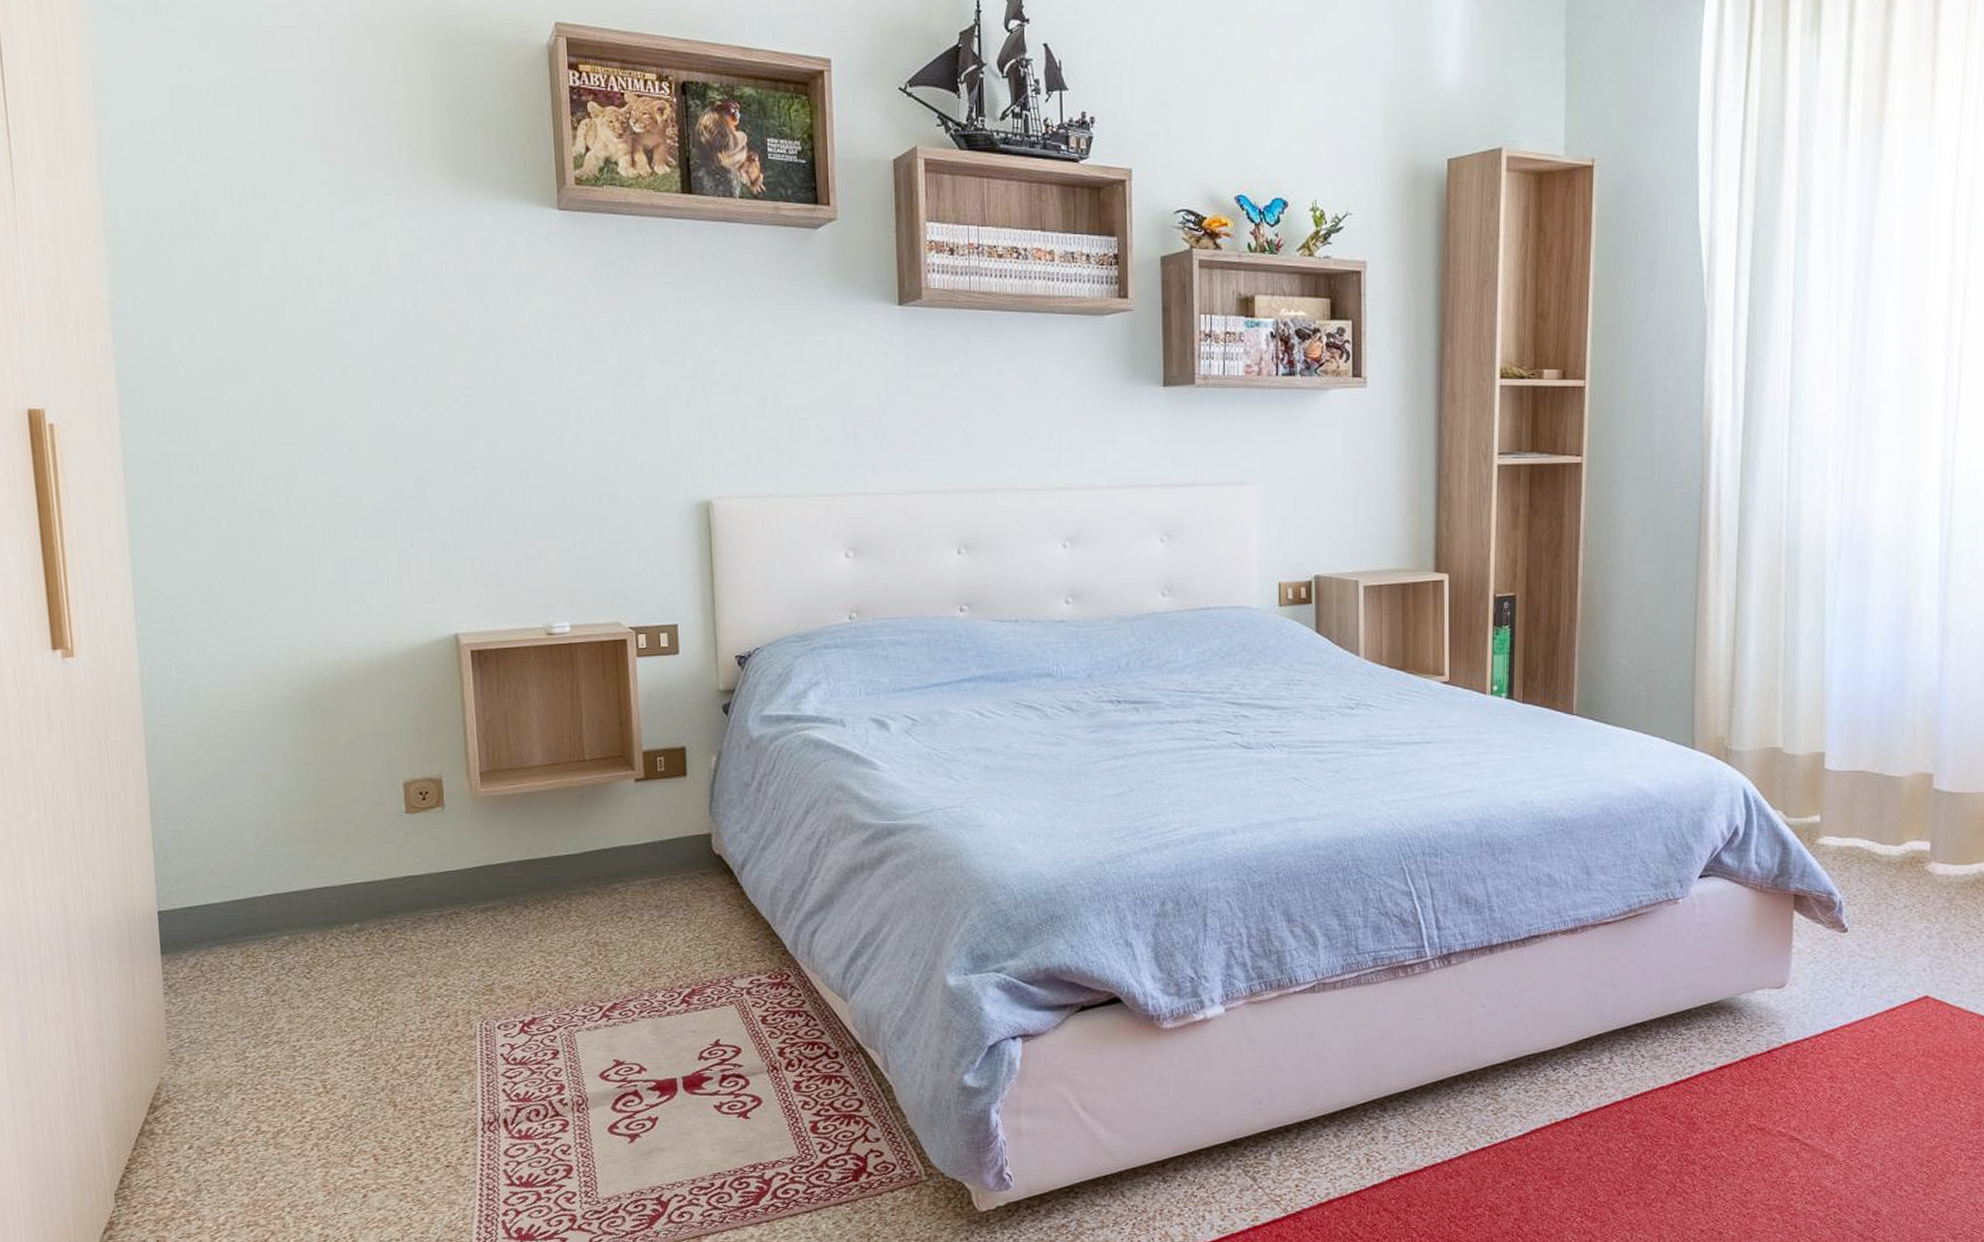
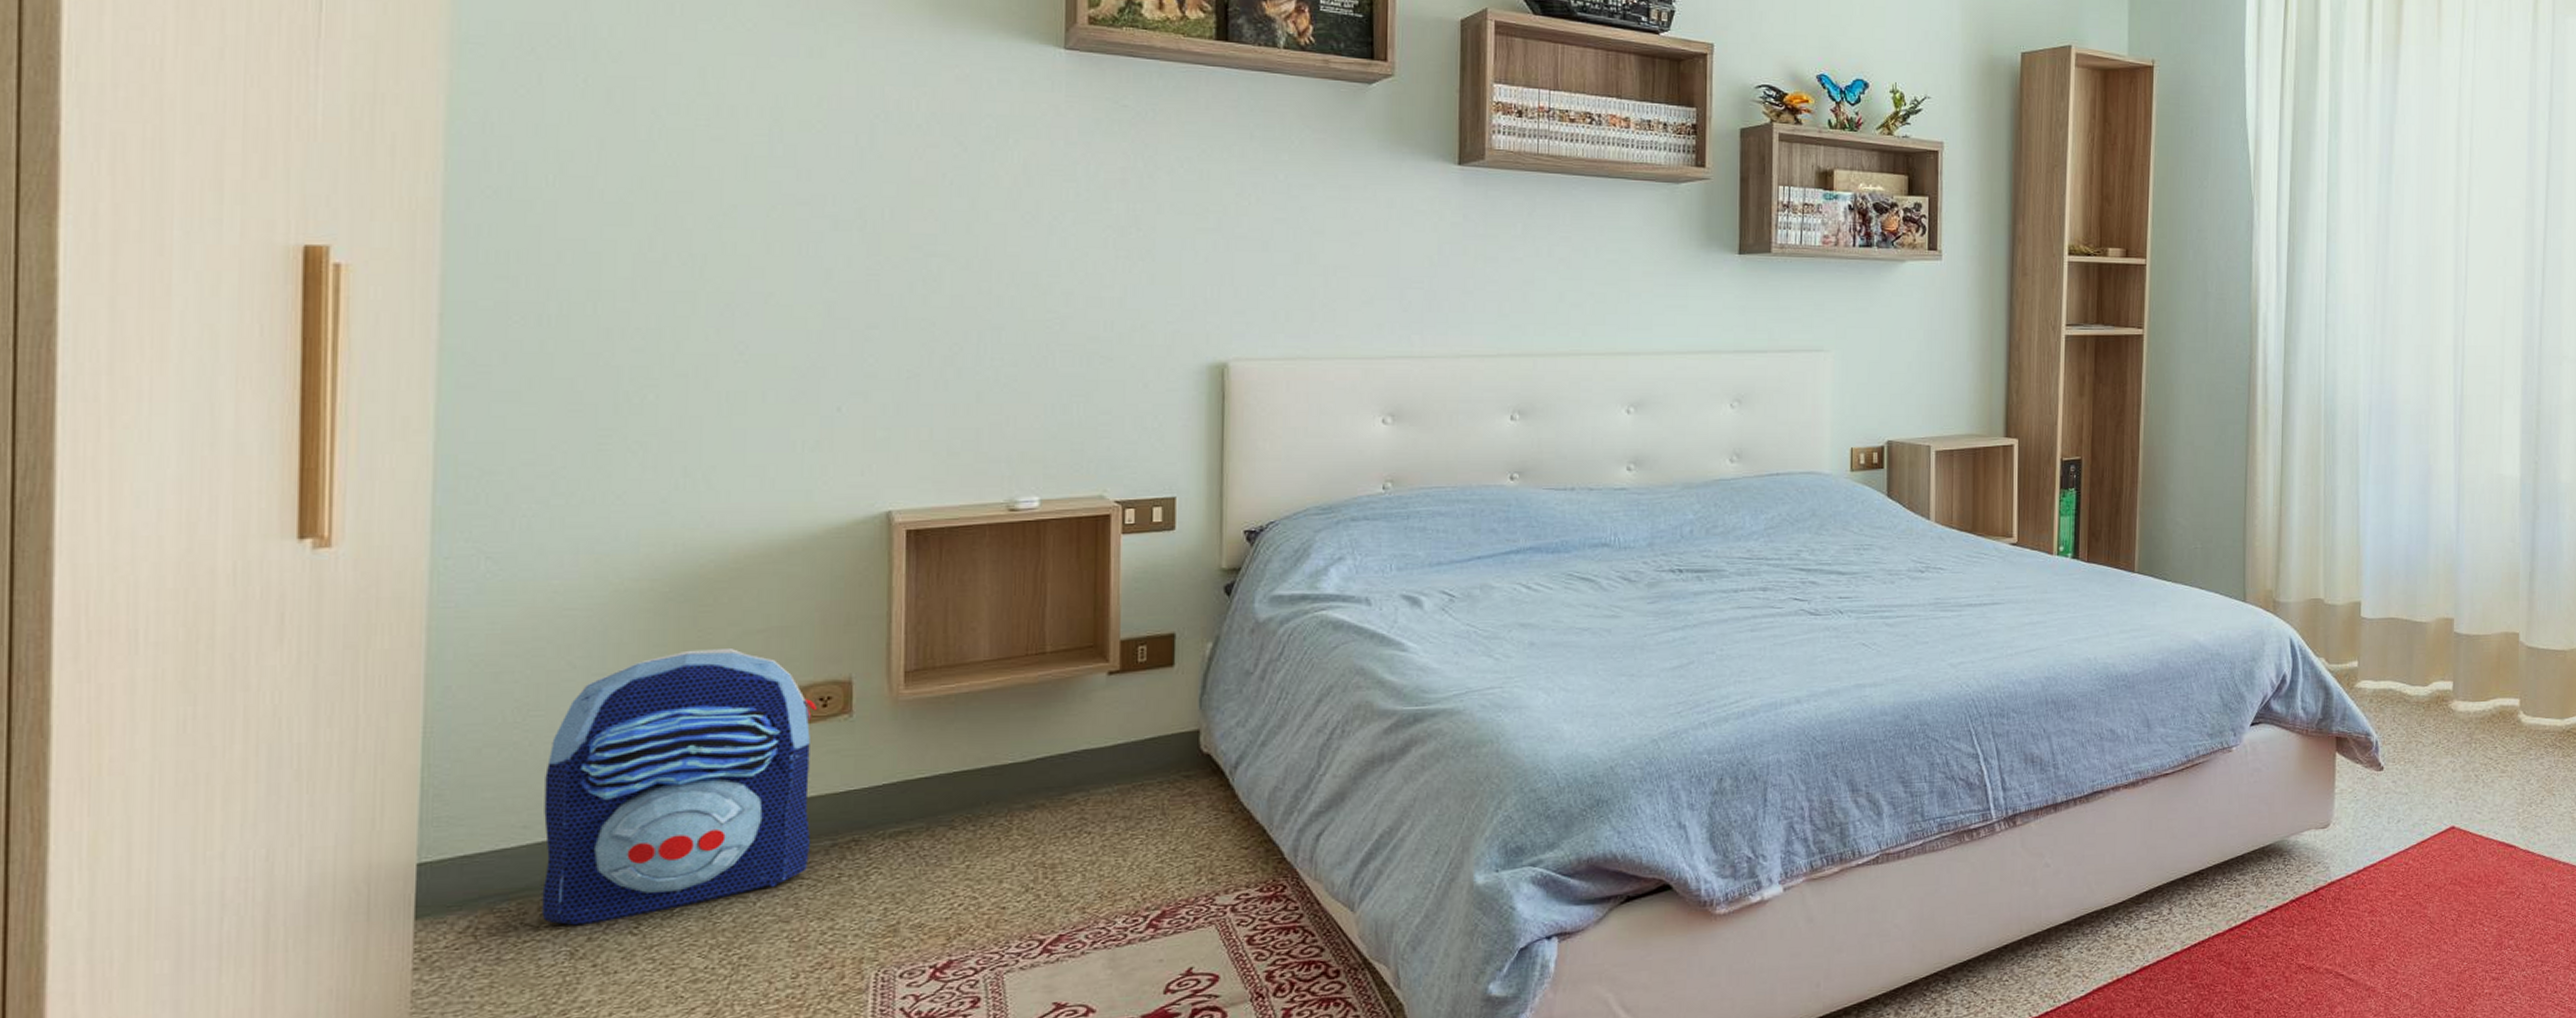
backpack: none [234,748,425,968] -> present [541,649,818,926]

